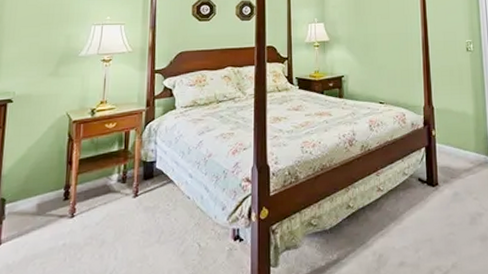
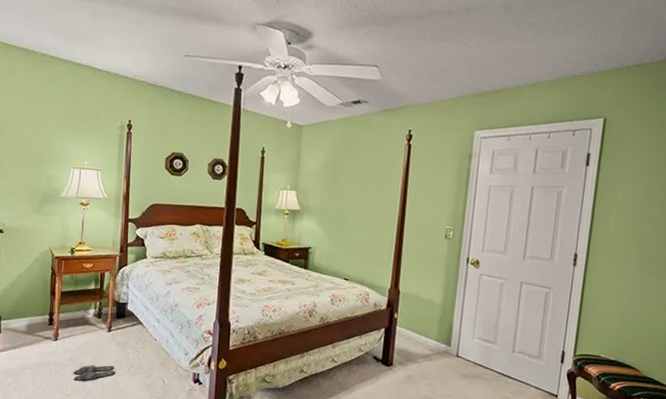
slippers: none [93,236,144,263] -> present [74,364,116,382]

